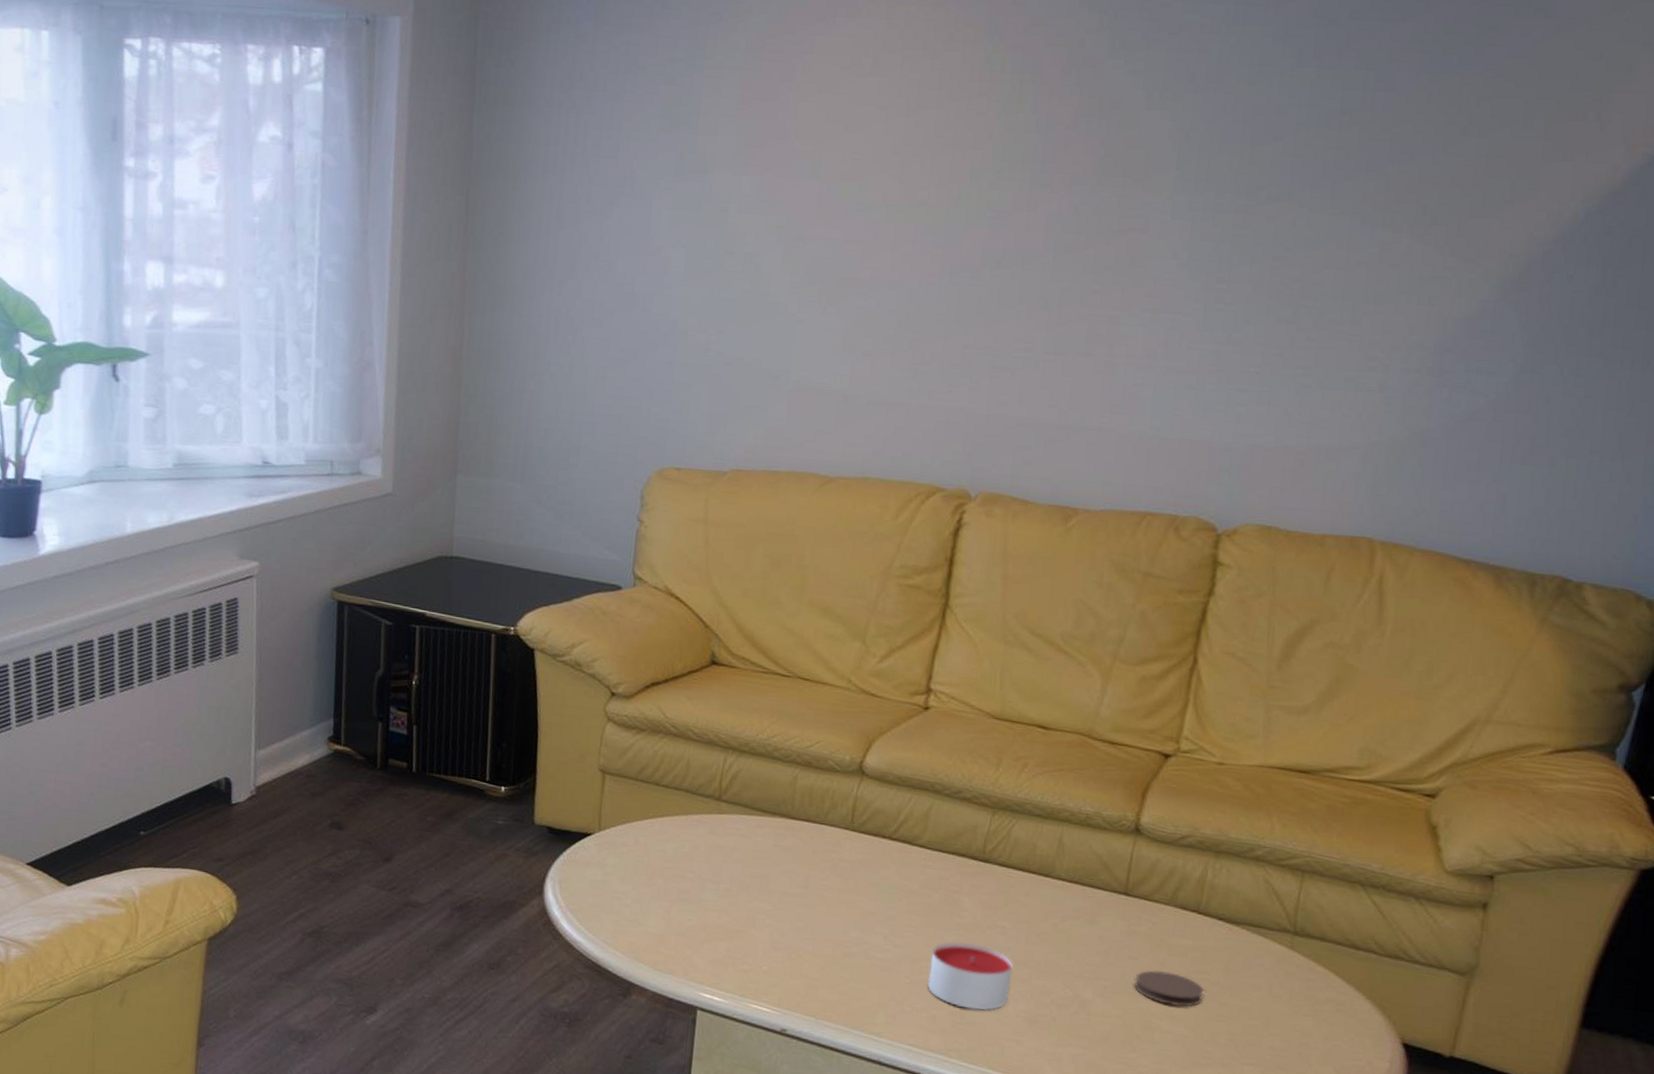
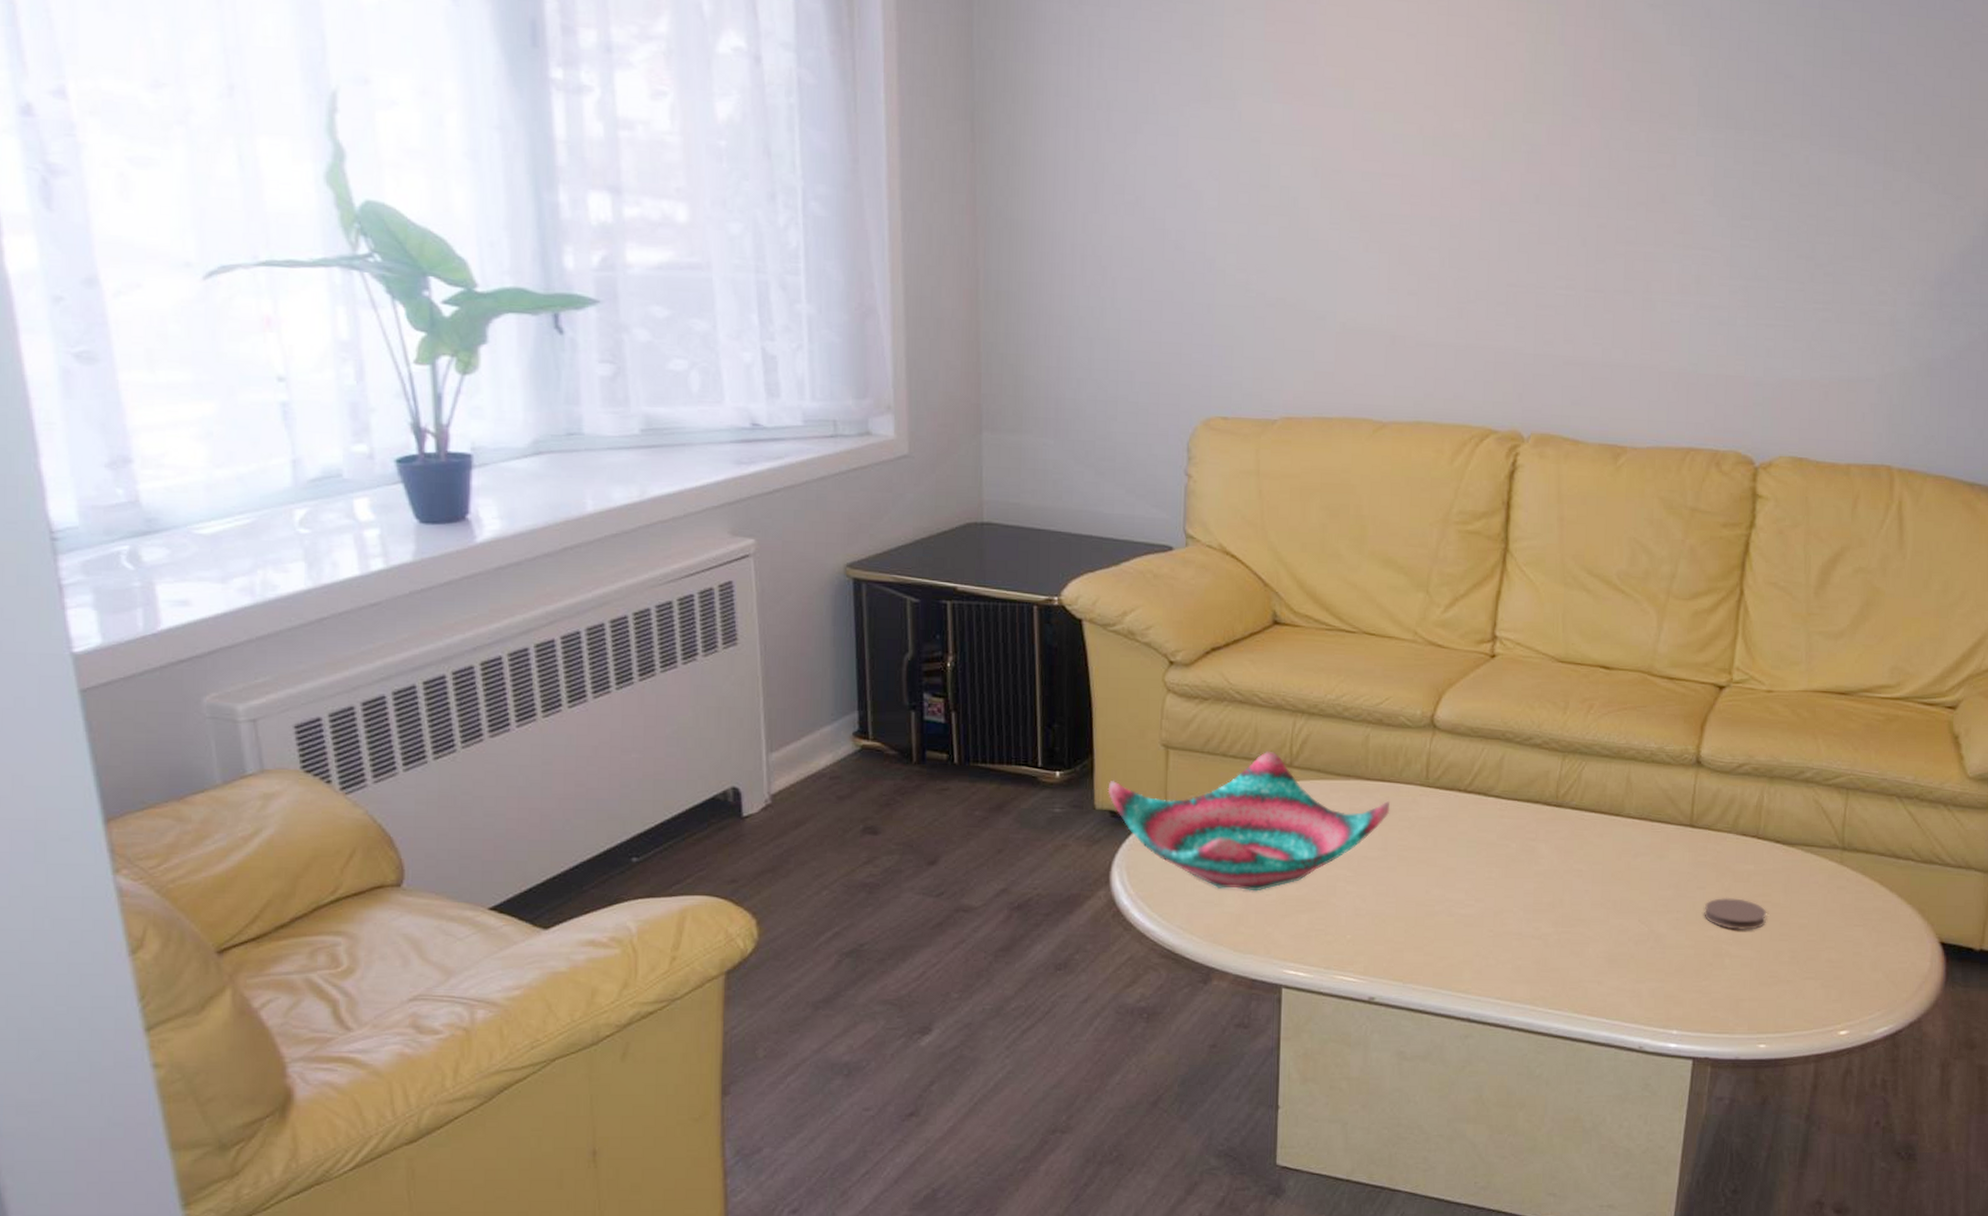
decorative bowl: none [547,783,813,915] -> present [1107,751,1389,891]
candle: present [928,942,1013,1011] -> none [1511,889,1591,956]

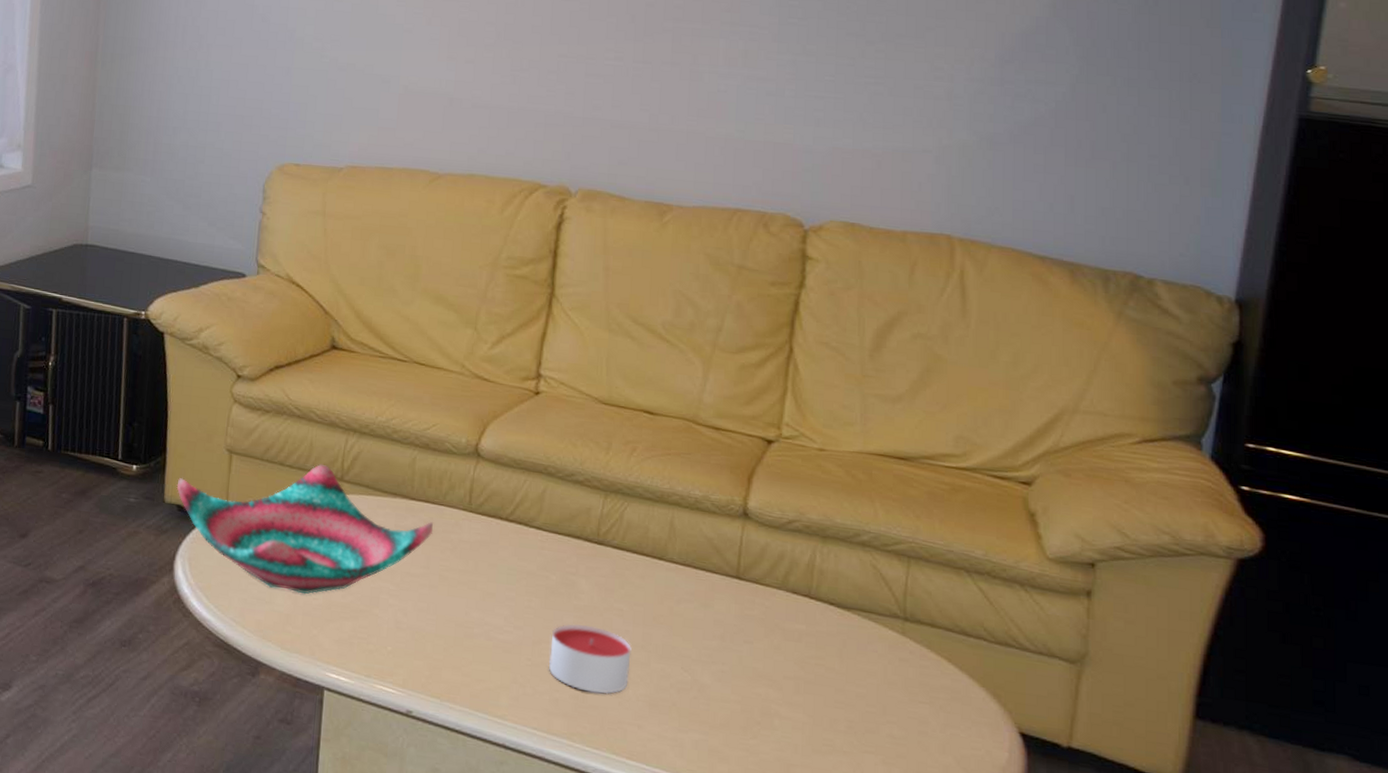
candle: none [1511,889,1591,956] -> present [549,624,631,695]
coaster: present [1704,897,1767,930] -> none [751,655,821,692]

